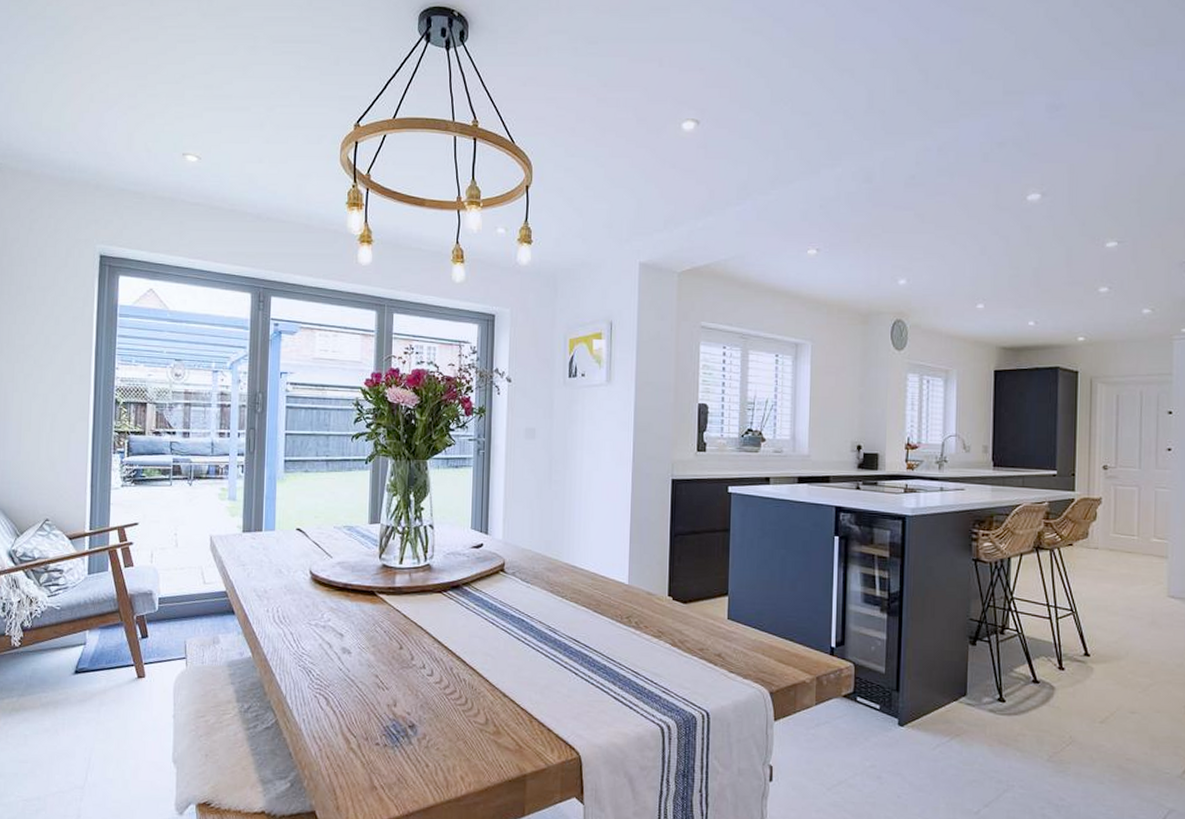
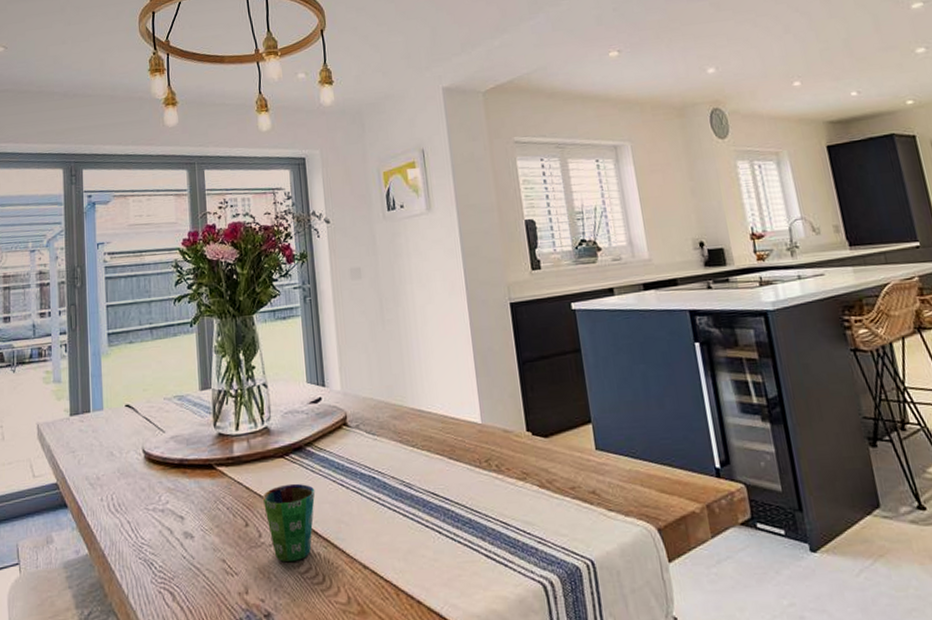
cup: none [418,616,468,684] -> present [262,483,316,563]

